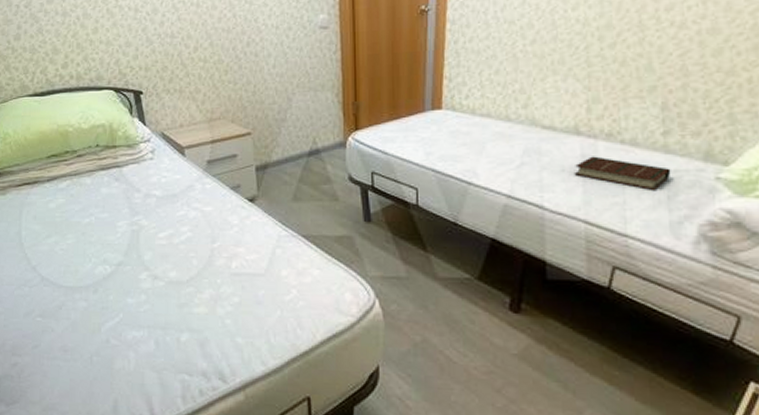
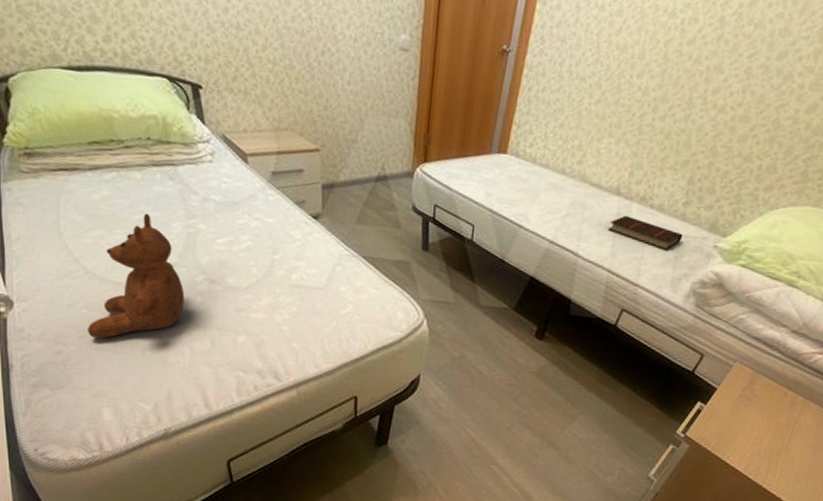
teddy bear: none [41,216,129,348] -> present [88,213,185,339]

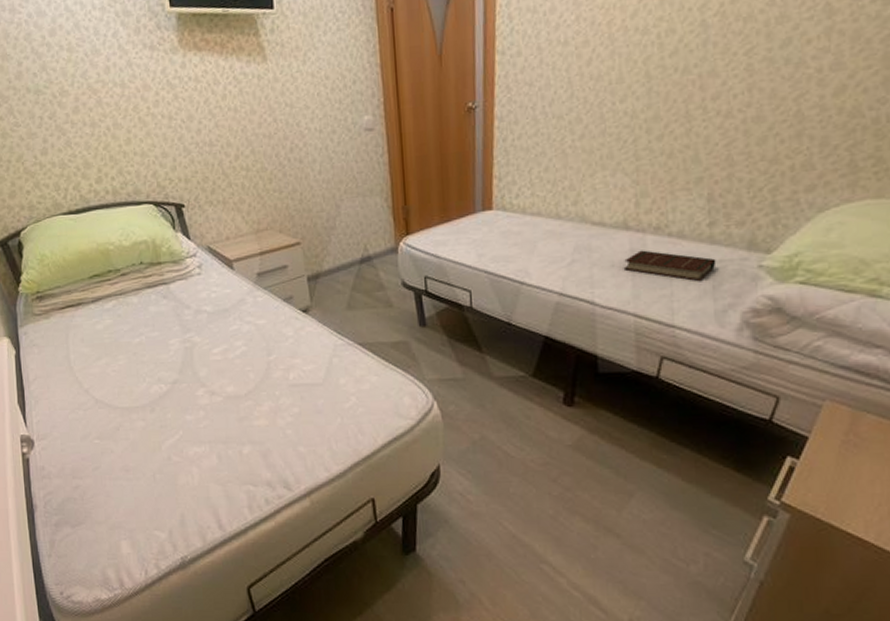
teddy bear: present [88,213,185,339] -> none [101,335,188,468]

